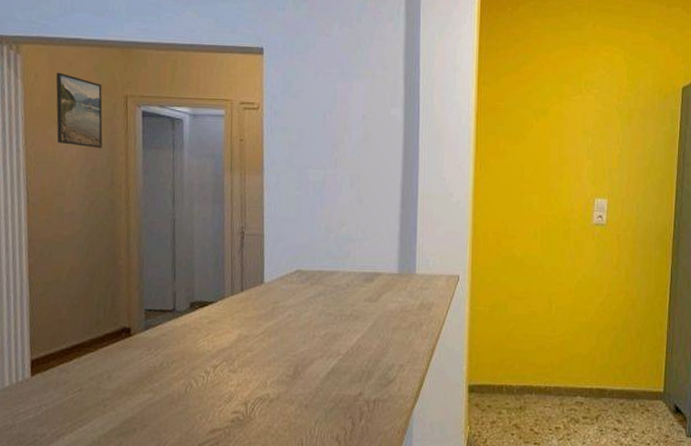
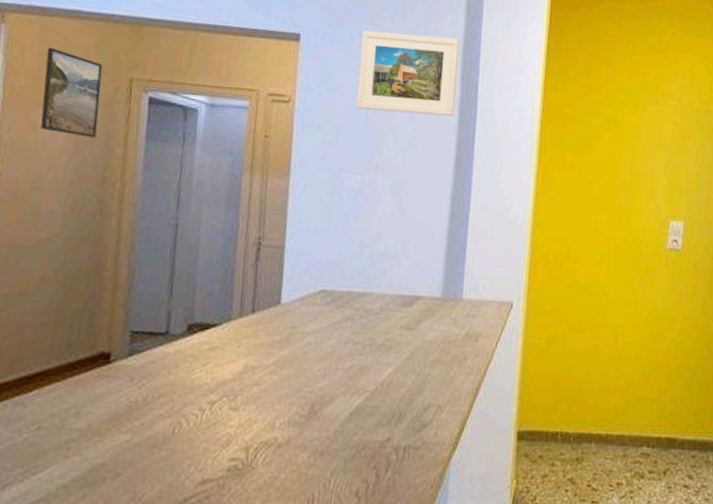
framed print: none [315,41,401,115] -> present [355,30,460,117]

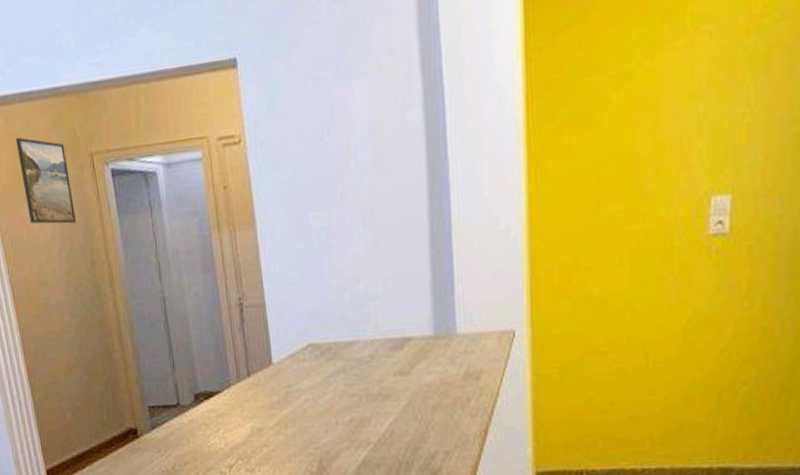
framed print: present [355,30,460,117] -> none [300,14,419,133]

